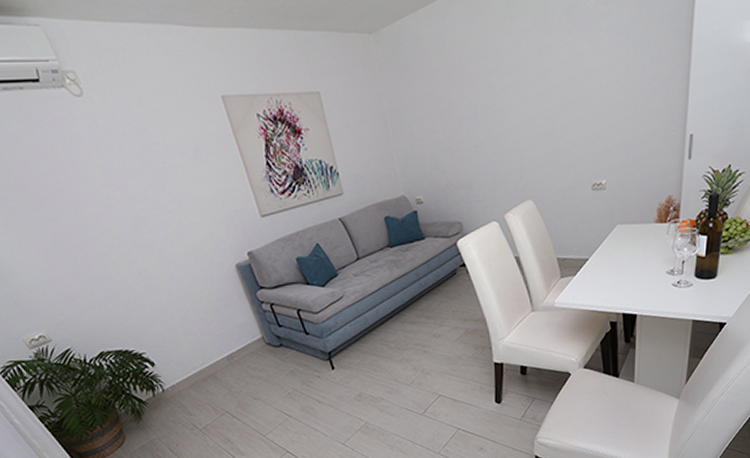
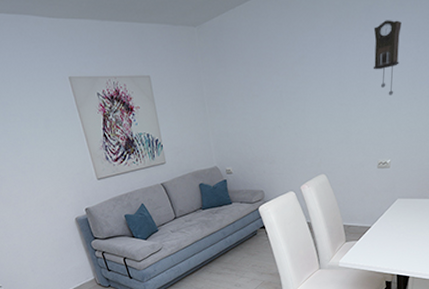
pendulum clock: none [577,21,608,107] -> present [373,20,402,95]

